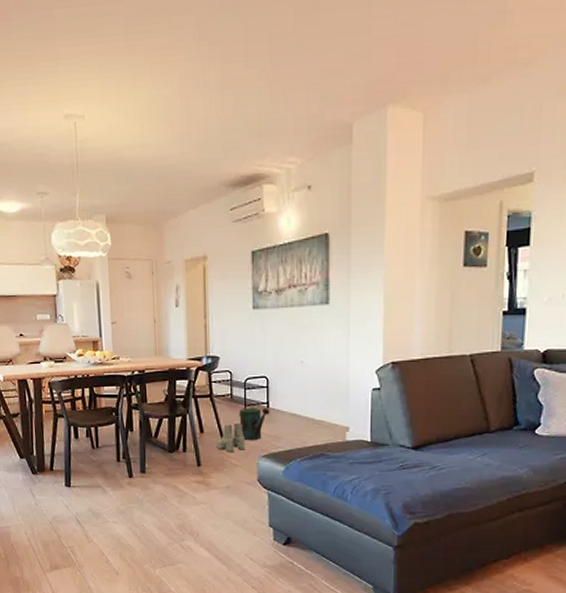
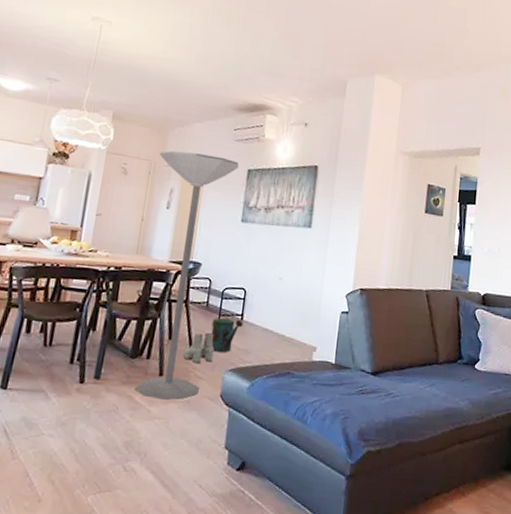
floor lamp: none [158,242,242,487] -> present [135,150,239,400]

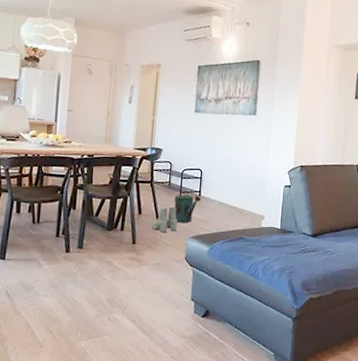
floor lamp: present [135,150,239,400] -> none [113,51,191,263]

